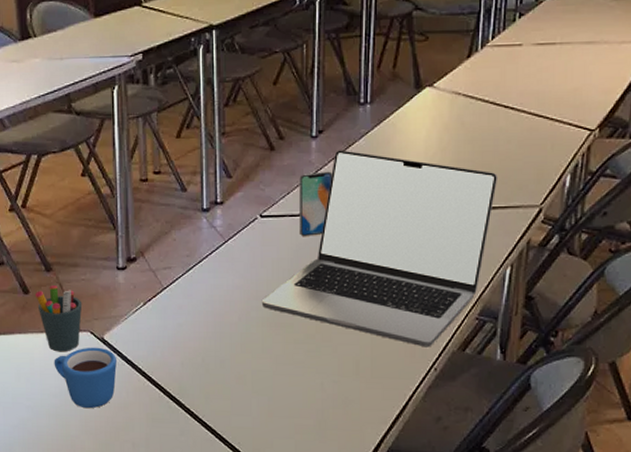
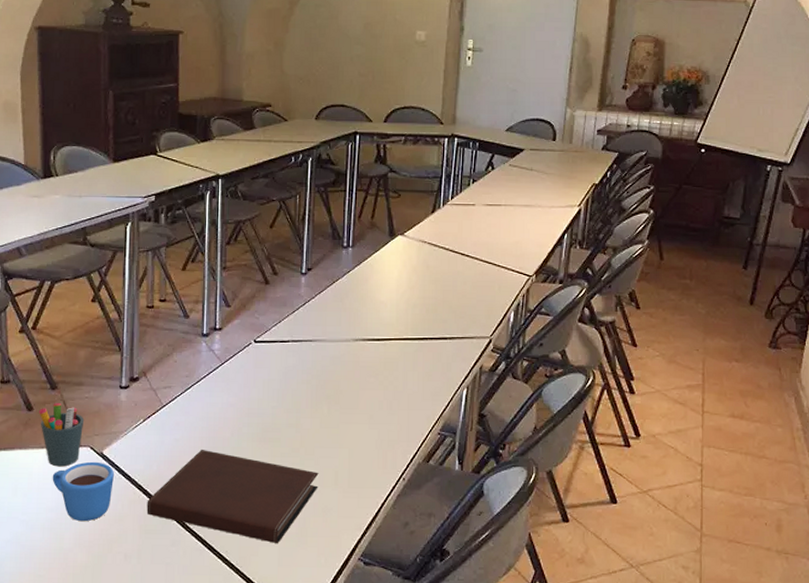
notebook: none [152,334,338,436] -> present [146,449,319,543]
laptop: present [262,150,497,348] -> none [253,285,456,460]
smartphone: present [299,171,333,237] -> none [289,303,319,361]

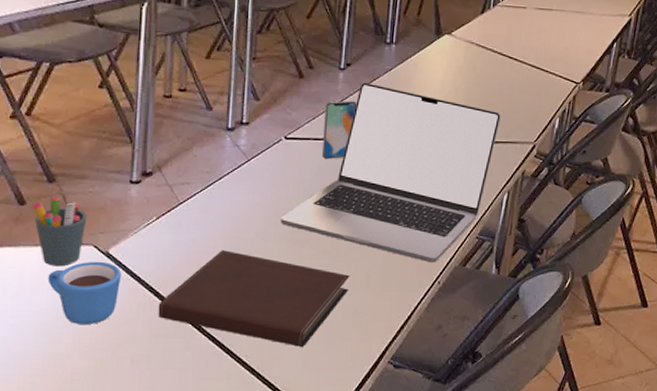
laptop: none [253,285,456,460] -> present [281,82,501,263]
smartphone: none [289,303,319,361] -> present [322,100,357,160]

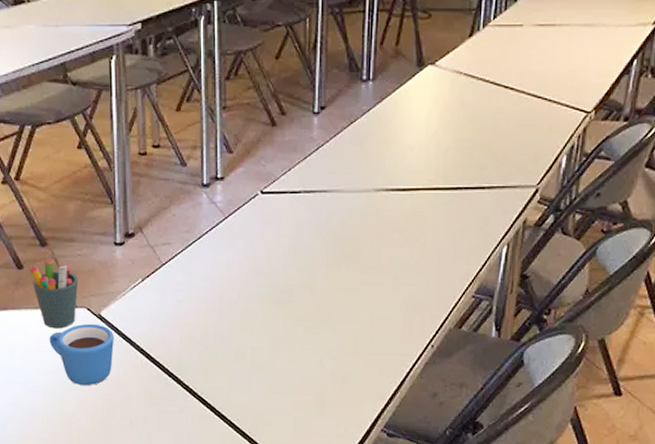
notebook: present [158,249,350,347] -> none [150,311,337,412]
laptop: present [281,82,501,263] -> none [263,127,496,325]
smartphone: present [322,100,357,160] -> none [301,148,334,214]

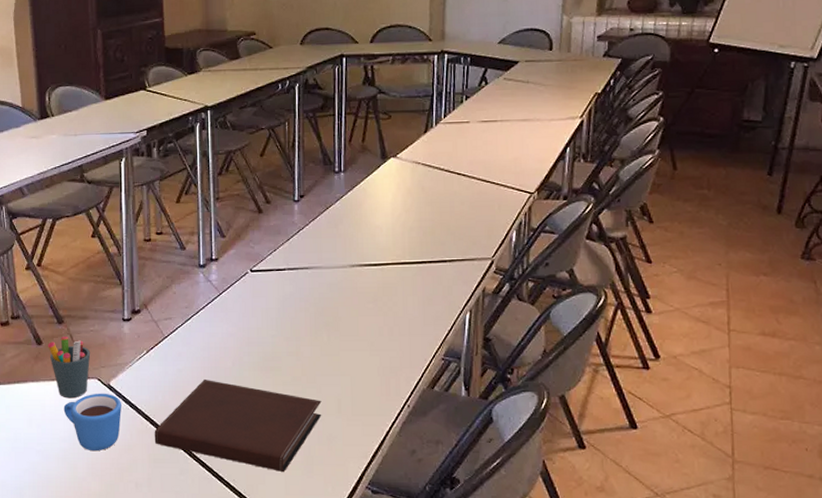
notebook: none [150,311,337,412] -> present [154,378,322,472]

